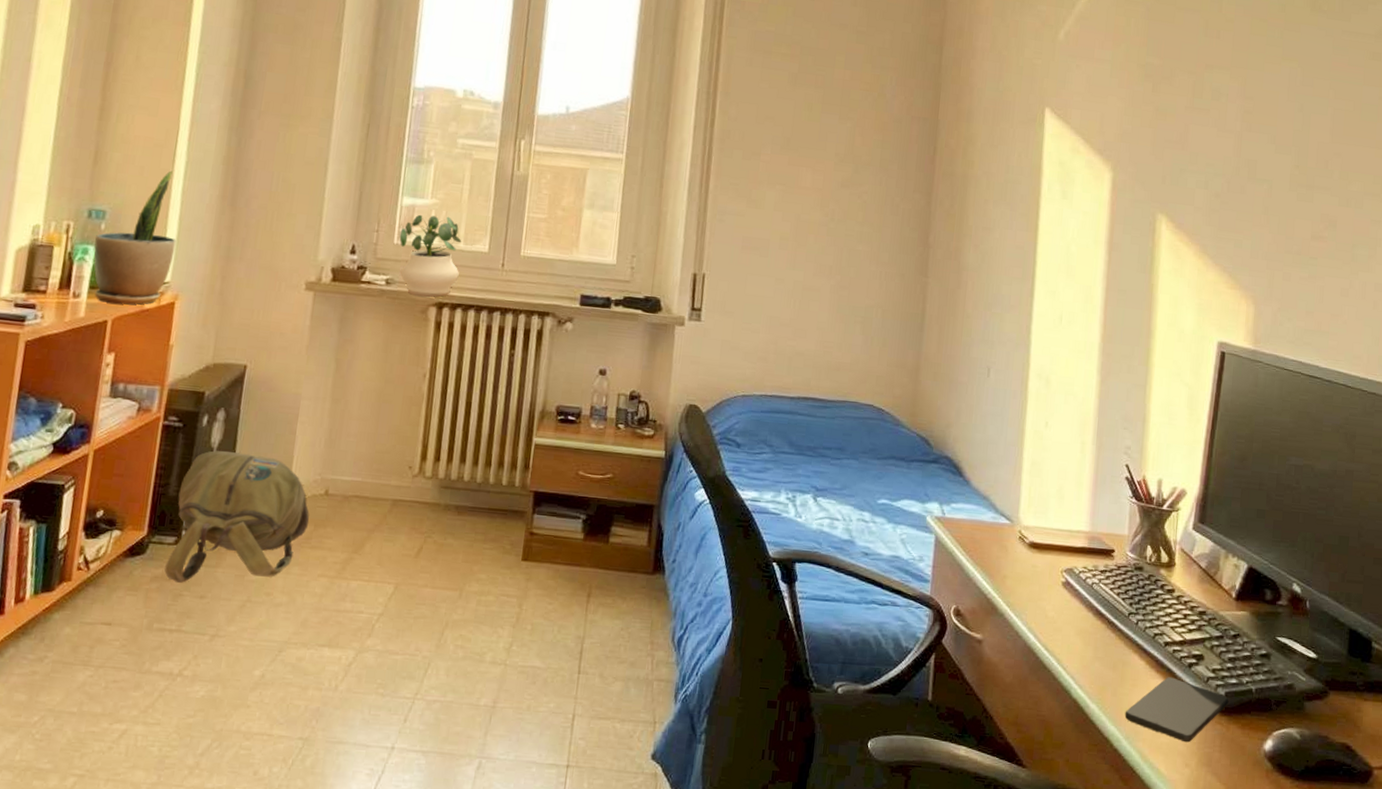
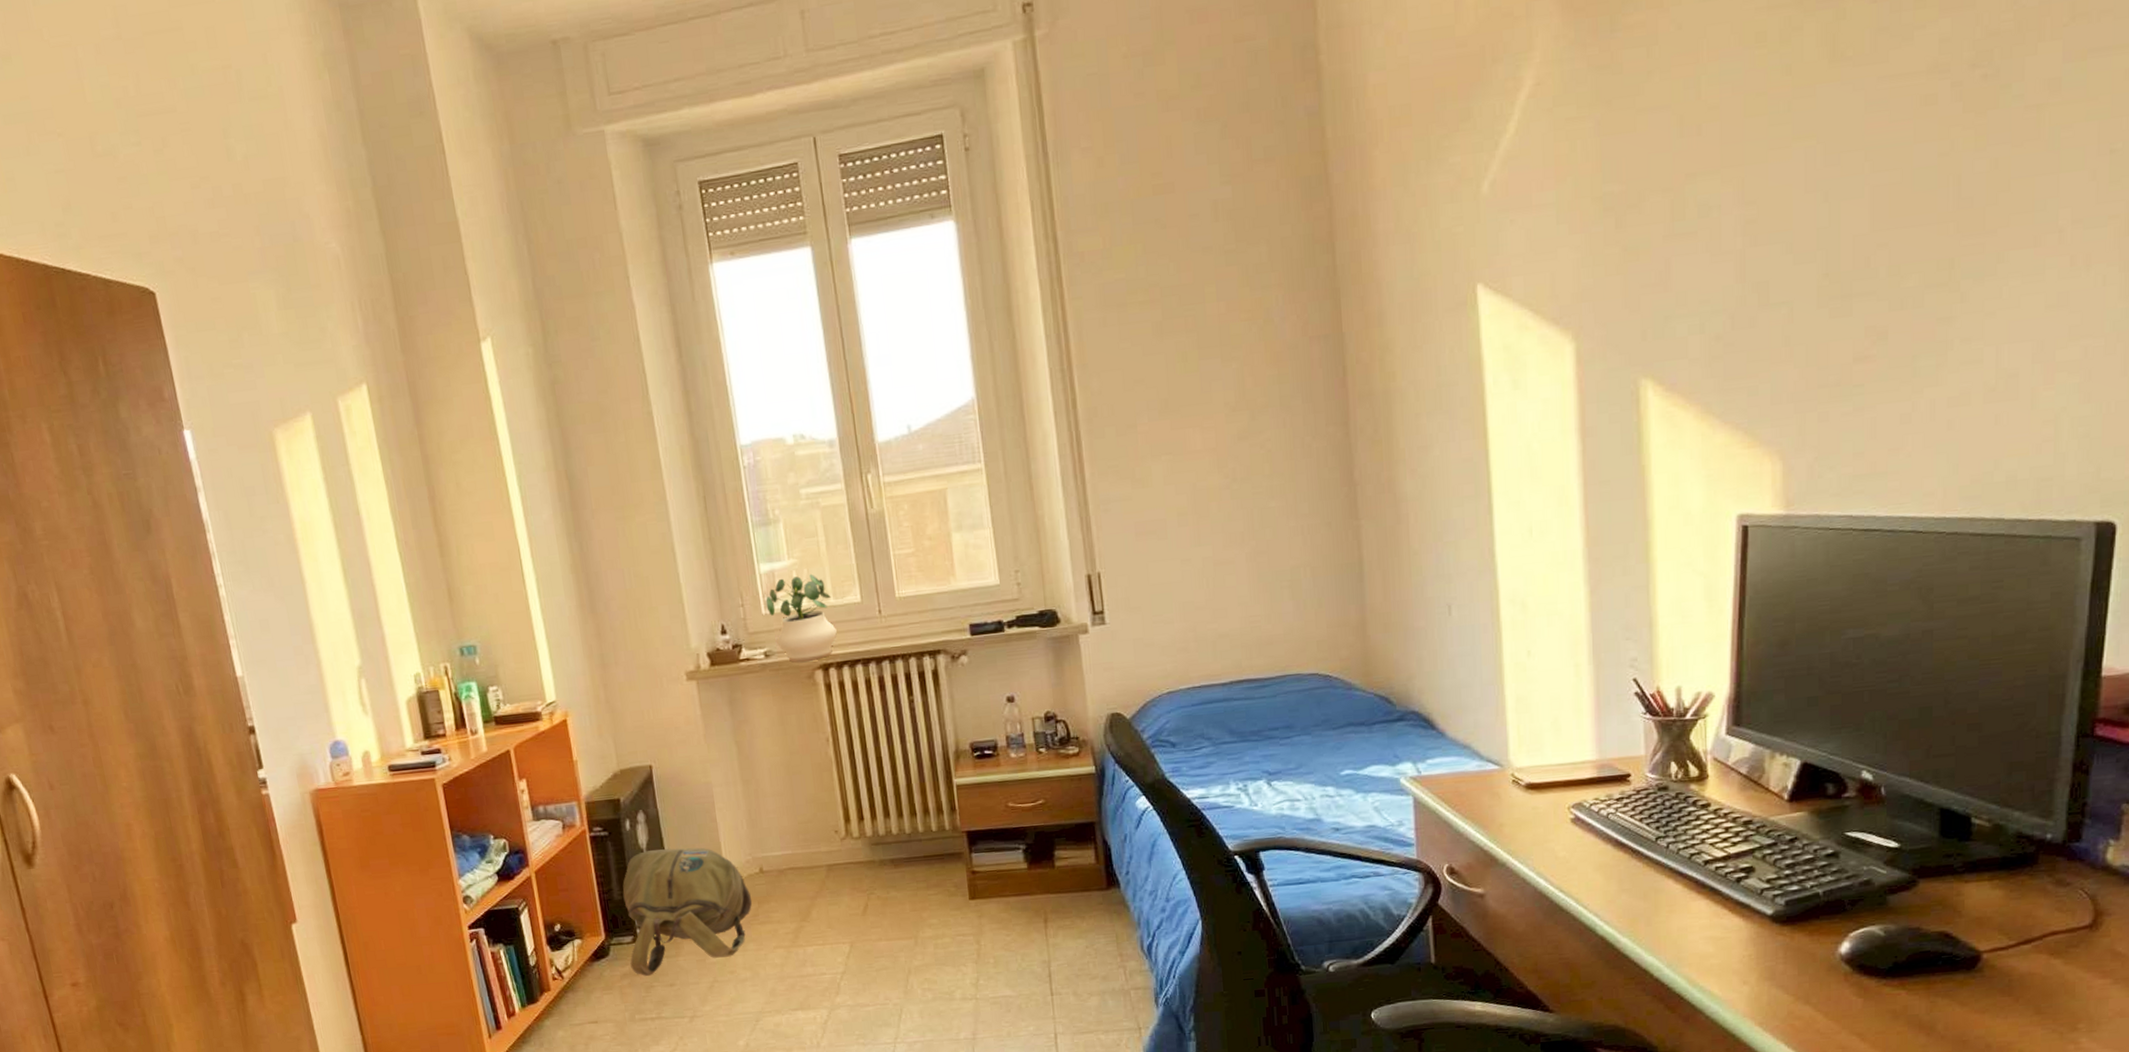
potted plant: present [93,170,176,305] -> none [474,591,553,734]
smartphone: present [1124,677,1229,743] -> none [1663,896,1790,960]

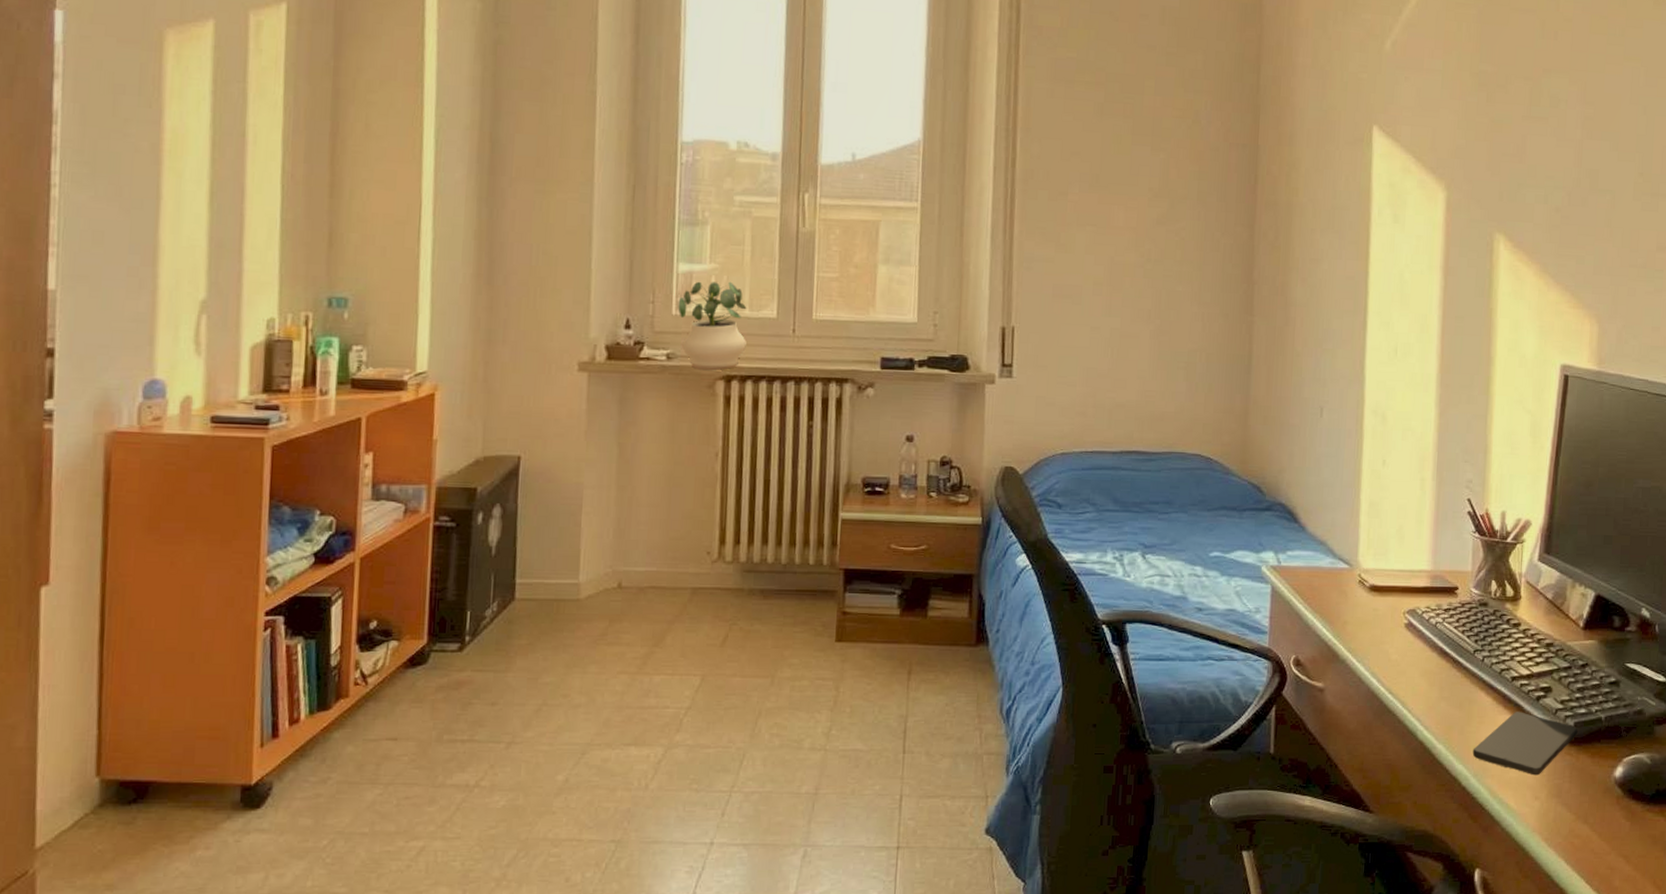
backpack: present [622,847,753,976] -> none [450,549,604,691]
smartphone: none [1663,896,1790,960] -> present [1472,712,1578,776]

